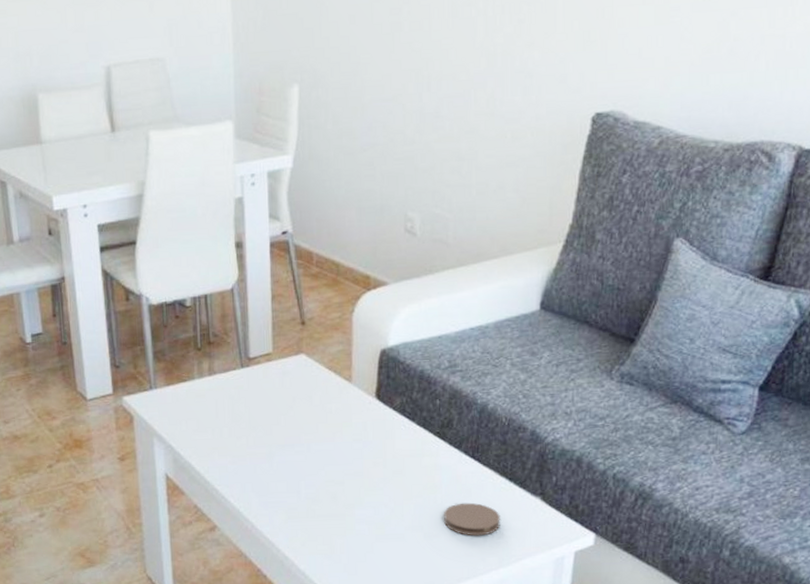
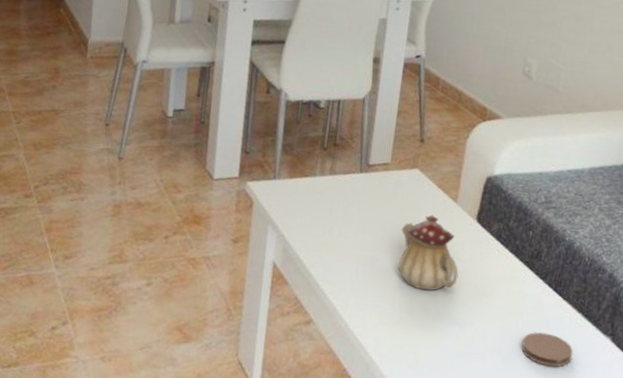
teapot: none [295,399,364,479] -> present [397,215,459,291]

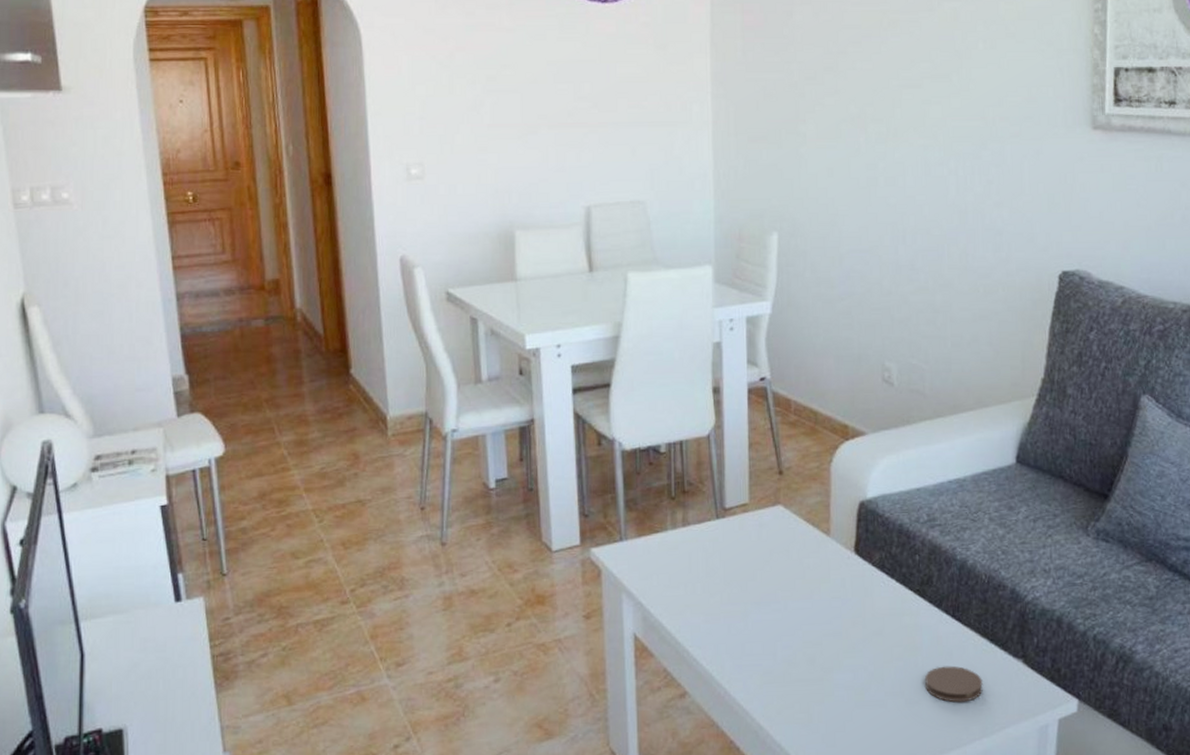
teapot: present [397,215,459,291] -> none [771,554,843,640]

